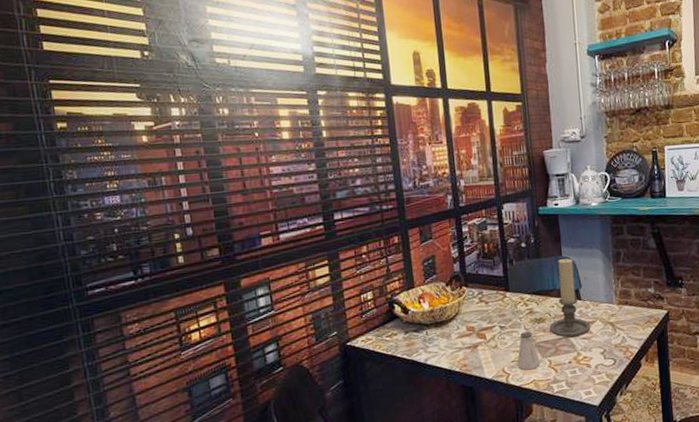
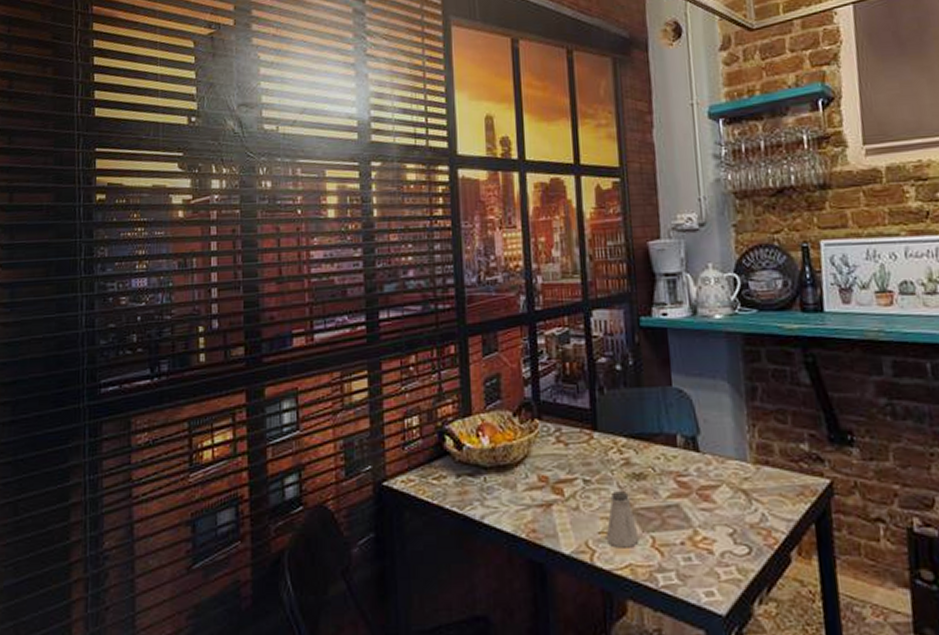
candle holder: present [549,258,591,339] -> none [653,391,714,508]

